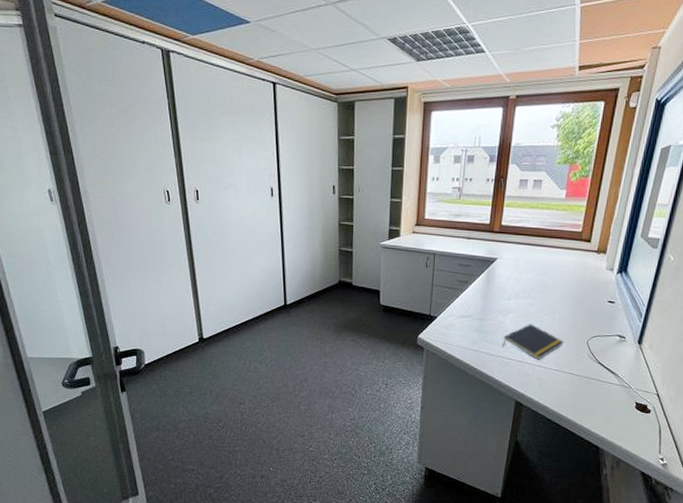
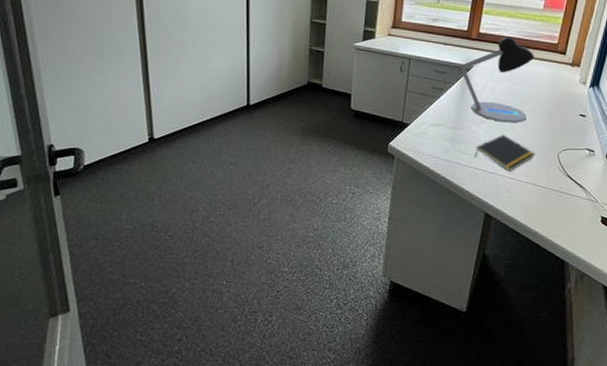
desk lamp: none [485,227,558,312] -> present [461,36,534,123]

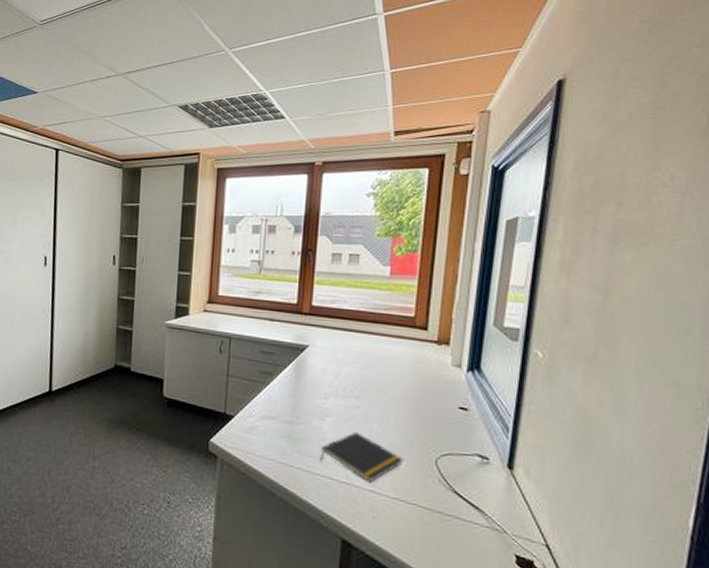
desk lamp: present [461,36,534,123] -> none [293,309,385,418]

